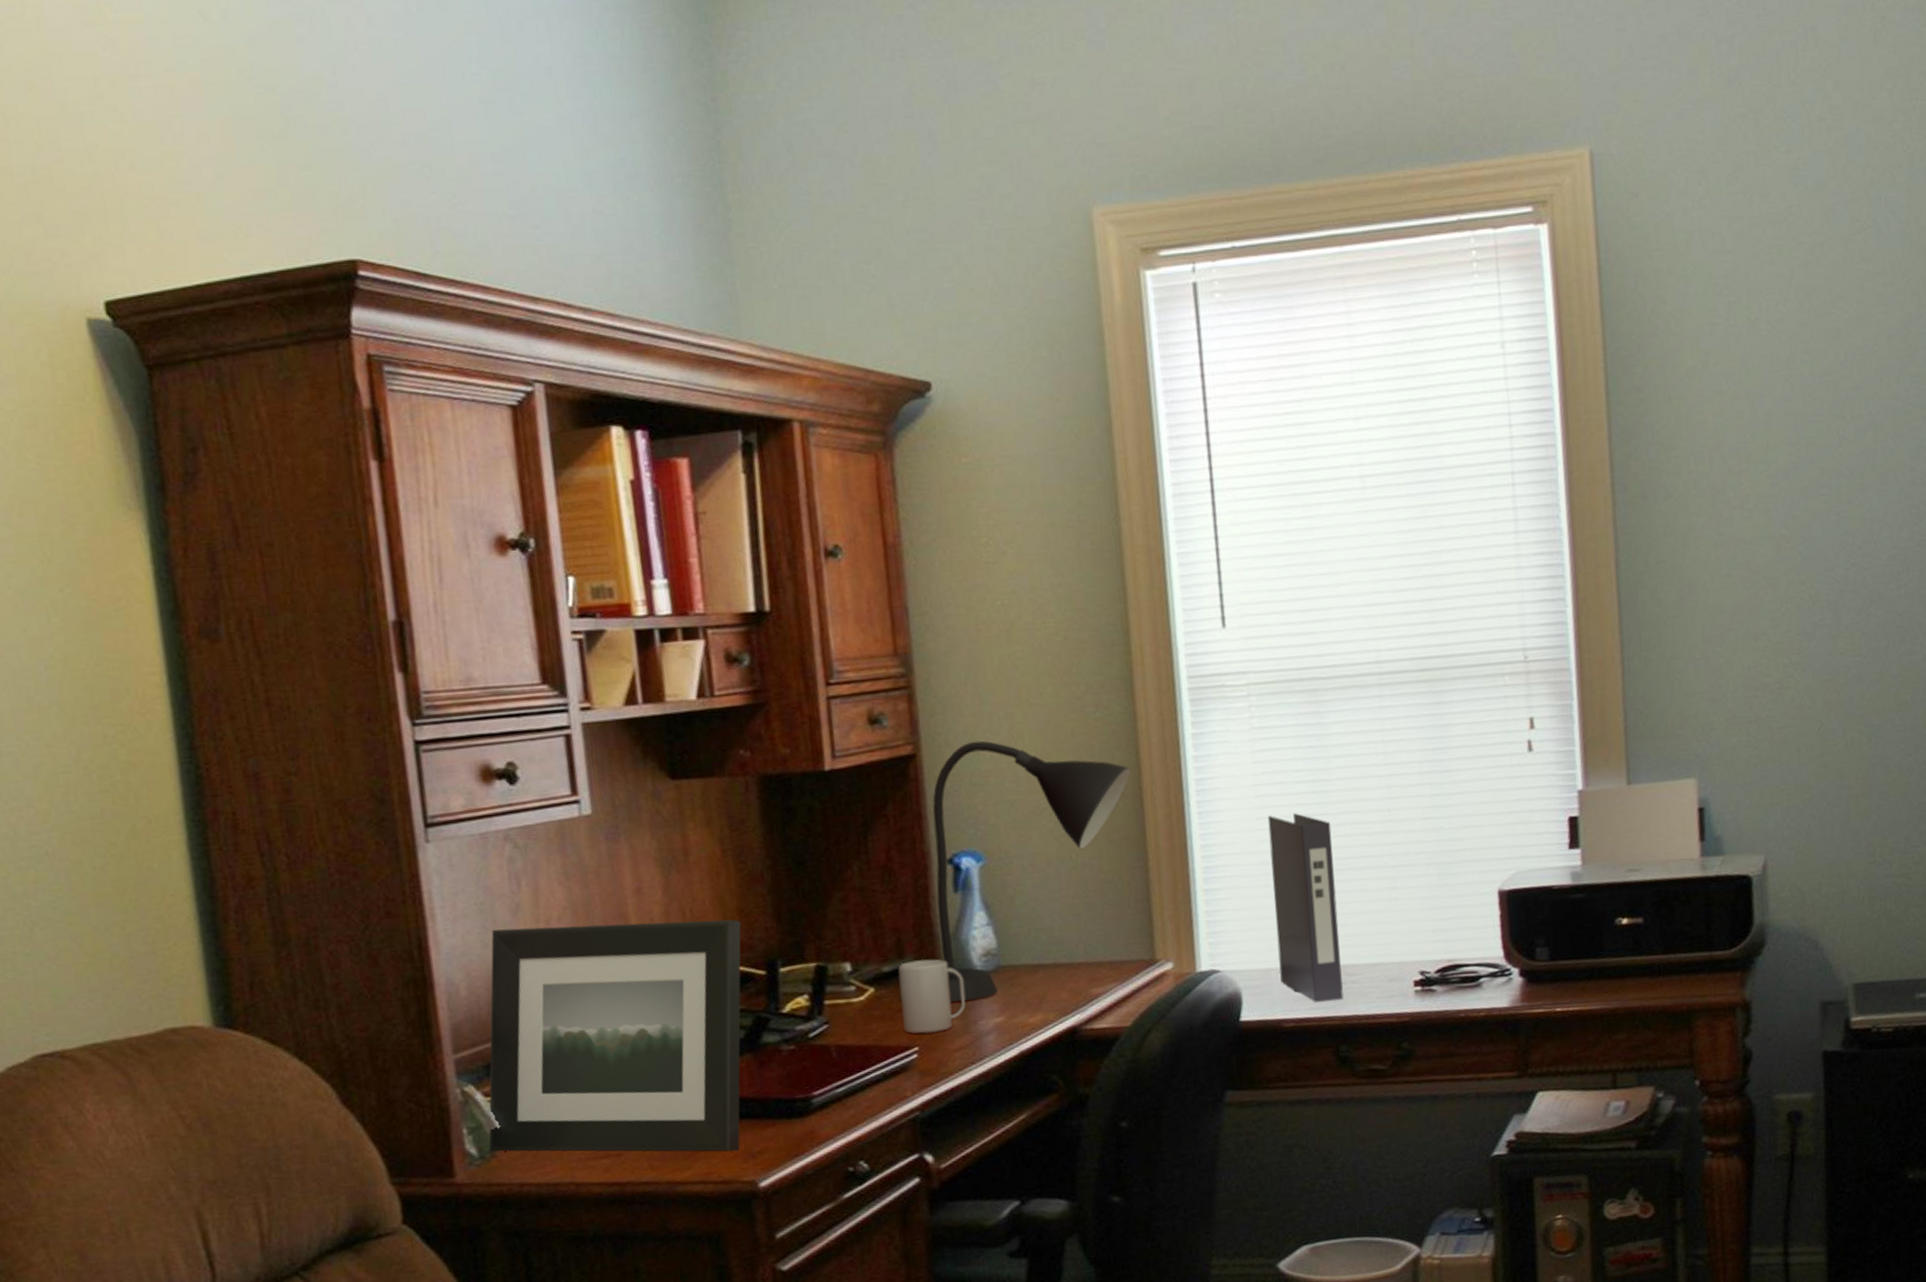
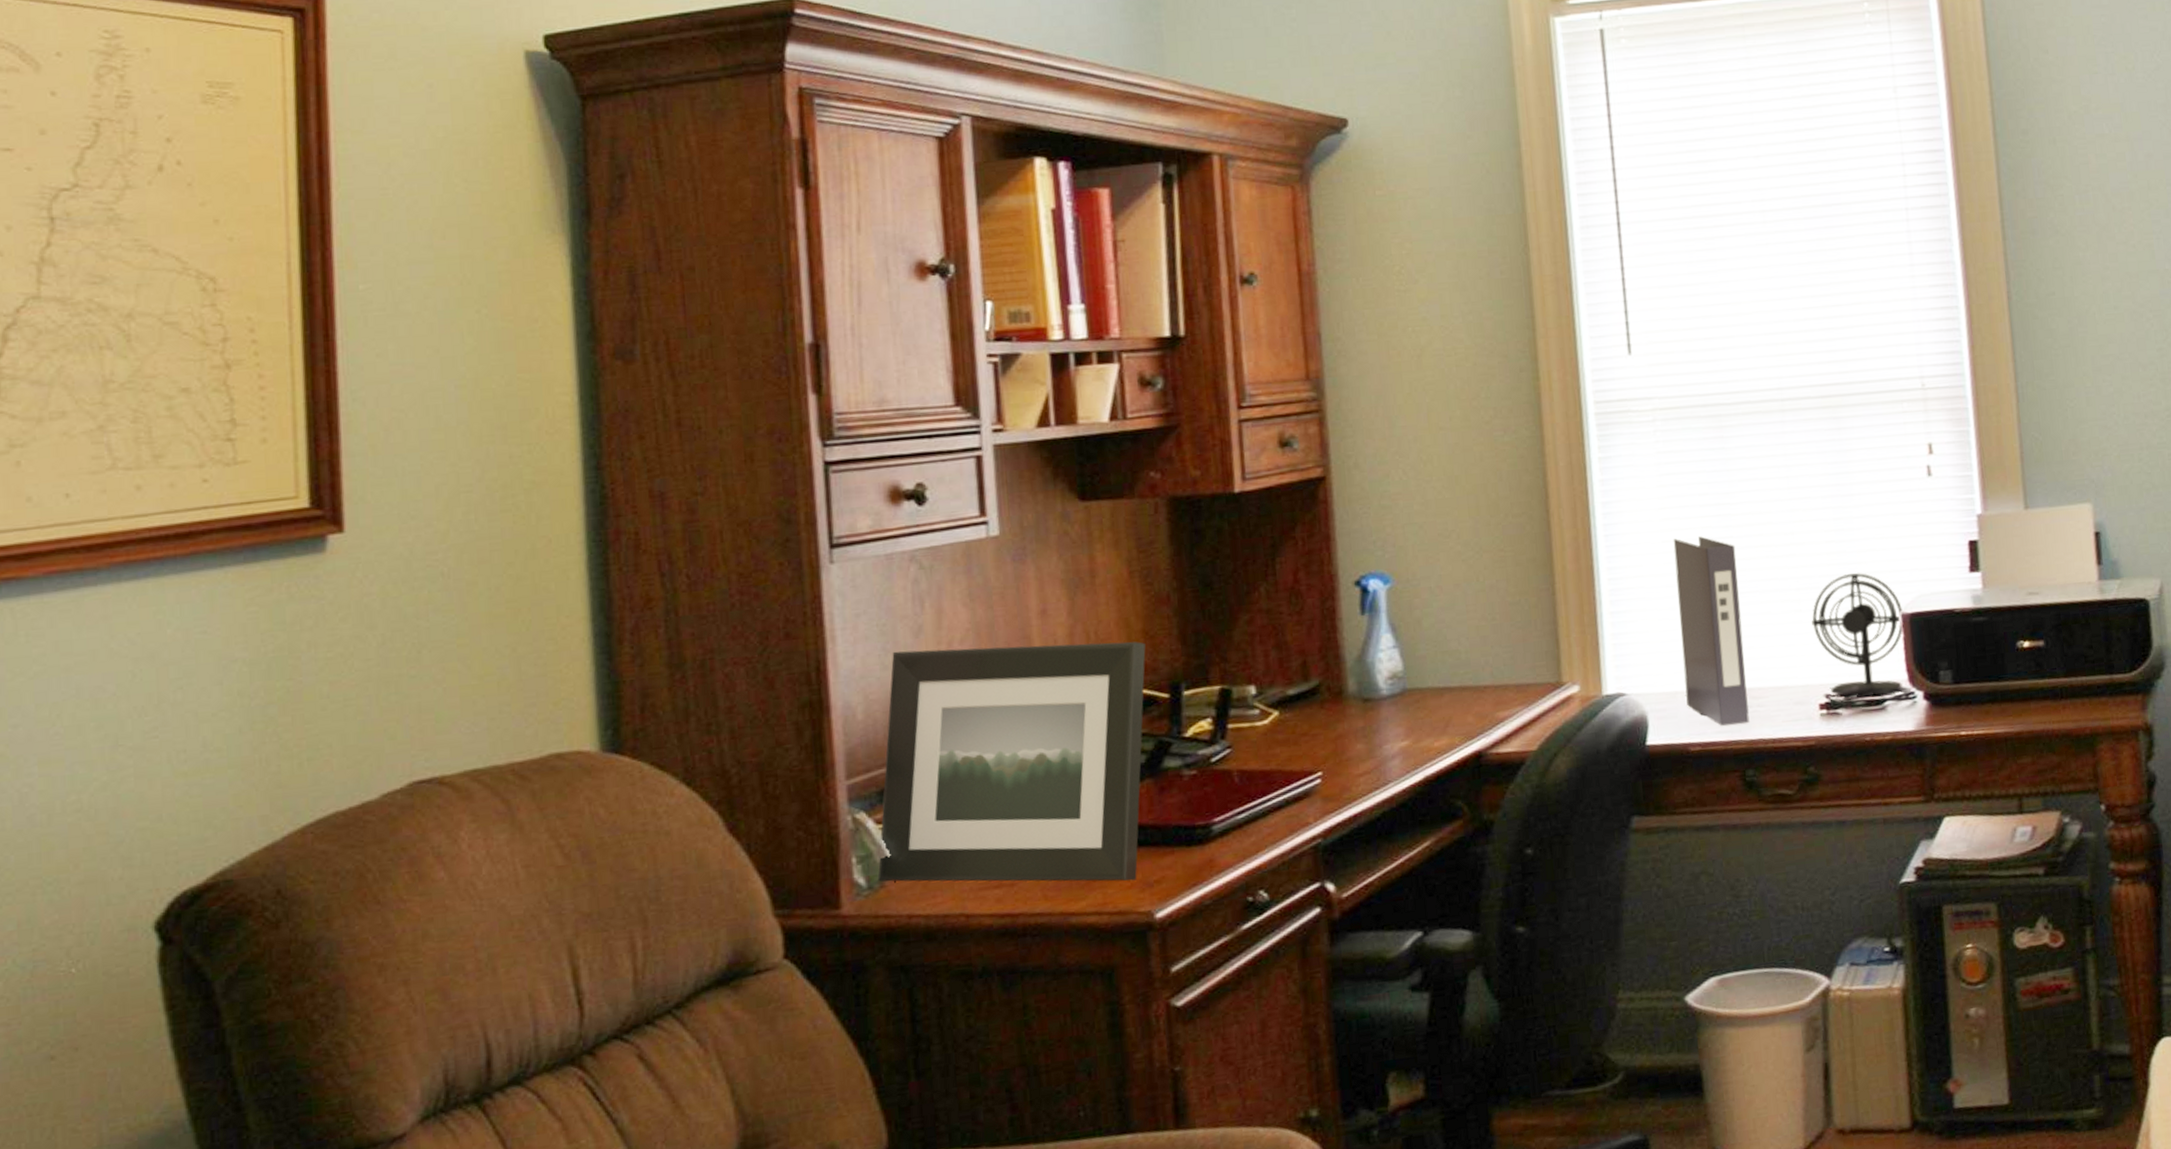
mug: present [898,959,966,1034] -> none [1303,682,1371,759]
desk lamp: present [899,740,1130,1003] -> none [1304,463,1538,727]
desk fan: none [1407,849,1501,973] -> present [1811,572,1904,696]

